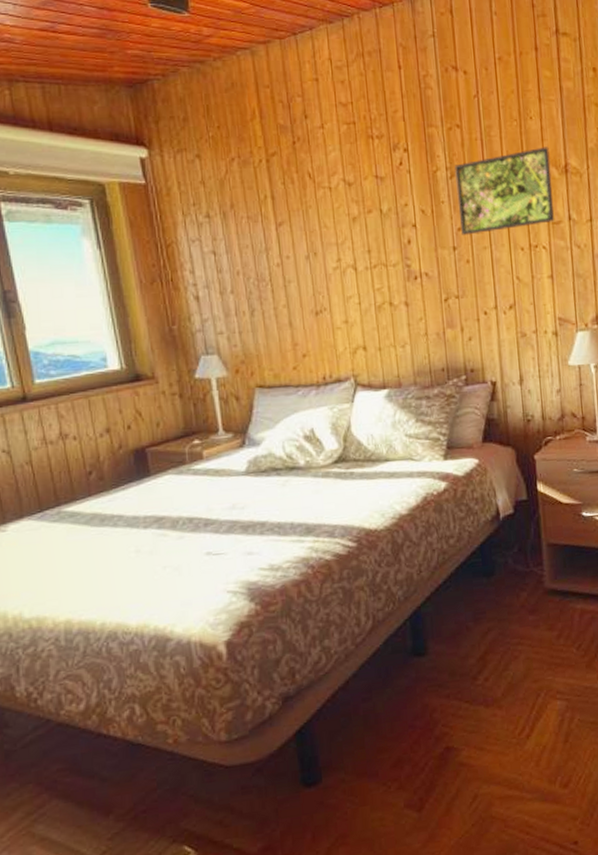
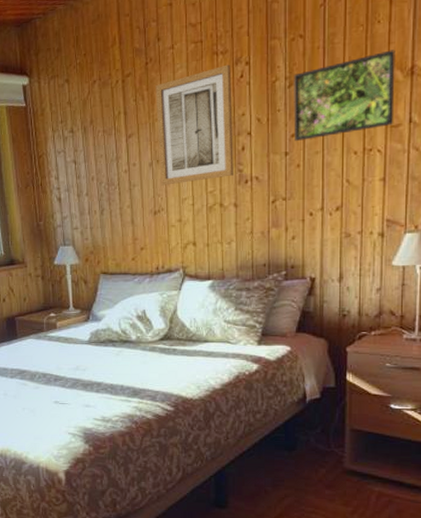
wall art: none [306,150,401,282] -> present [155,64,234,186]

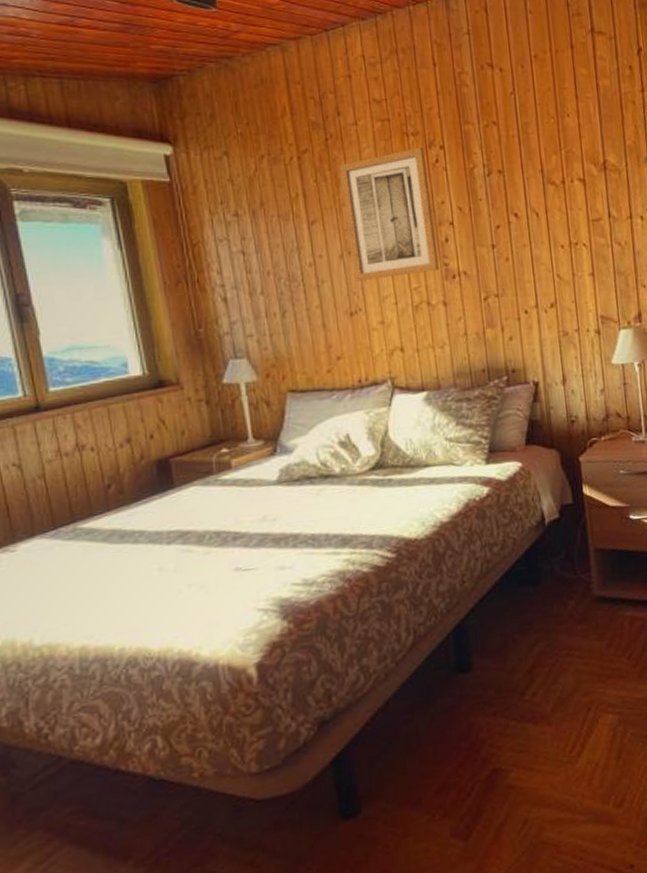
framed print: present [293,49,395,141] -> none [491,144,594,233]

